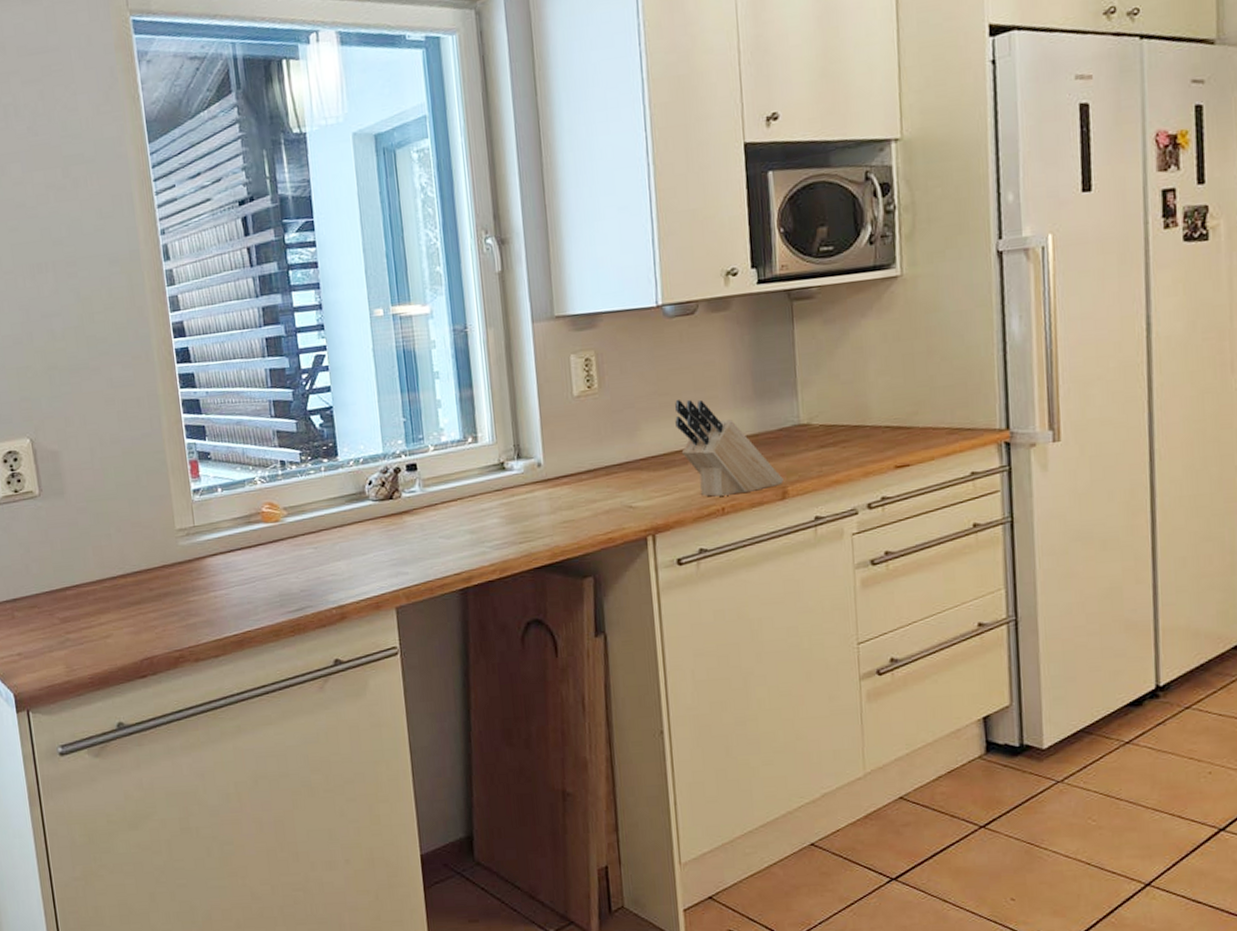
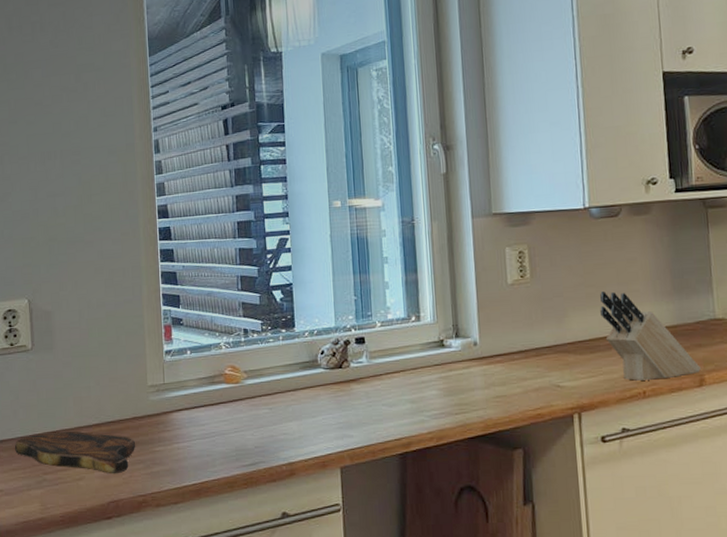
cutting board: none [30,583,168,630] -> present [14,430,136,475]

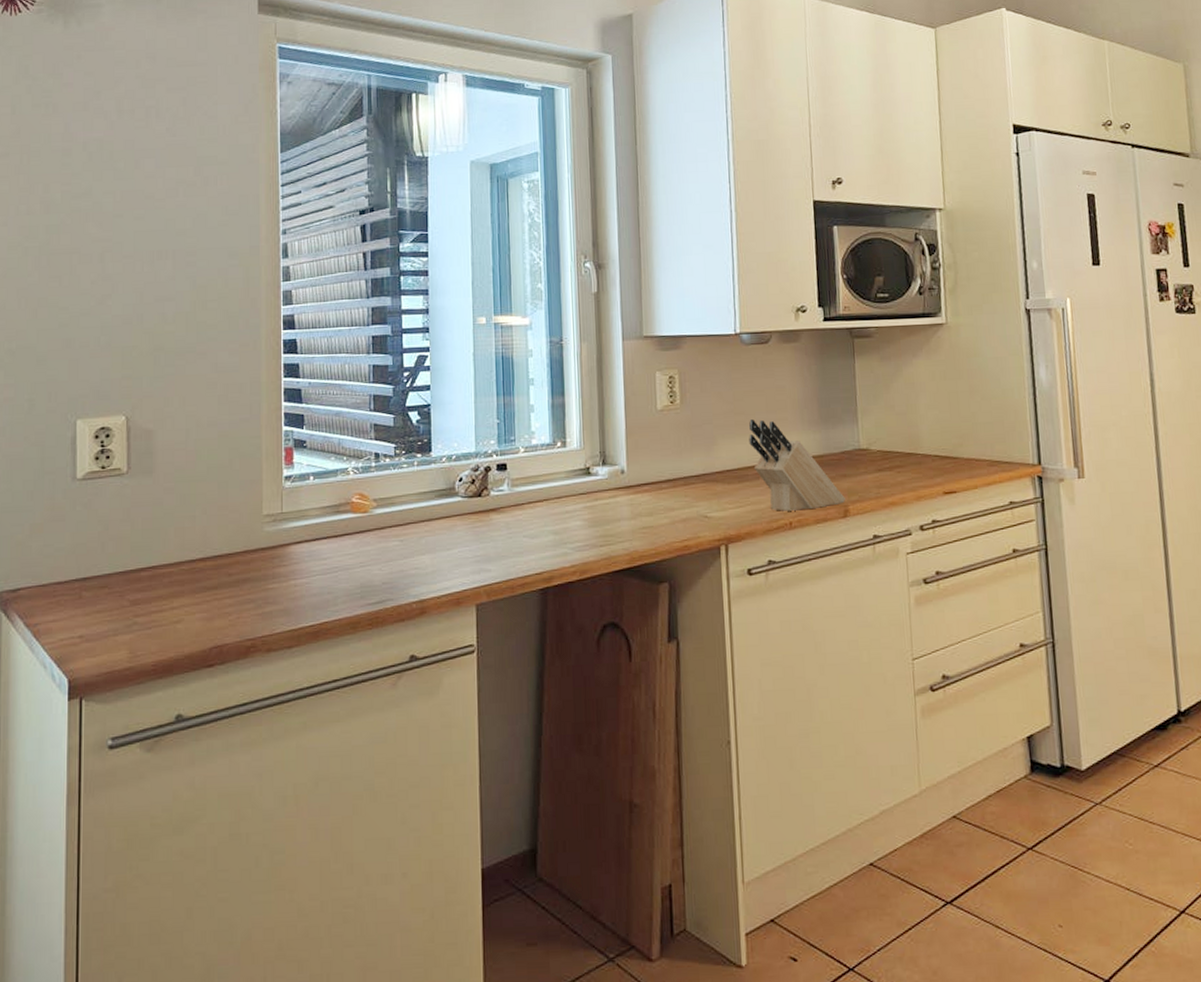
cutting board: present [14,430,136,475] -> none [100,566,246,616]

